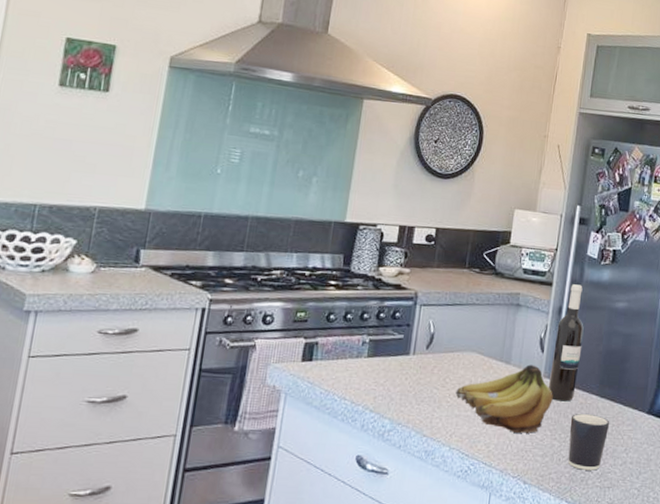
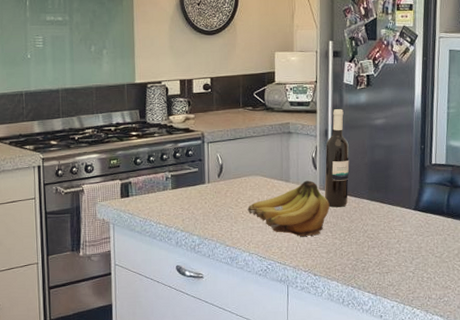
mug: present [568,413,610,471] -> none [347,215,382,261]

